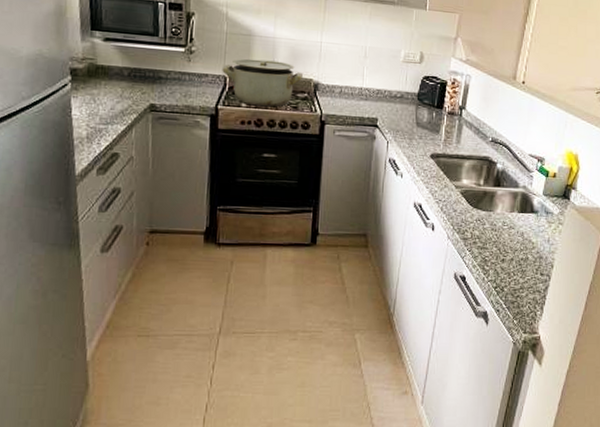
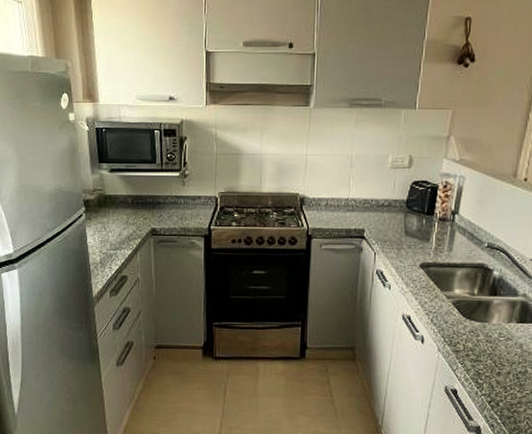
saucepan: present [222,59,303,107] -> none [213,178,289,224]

